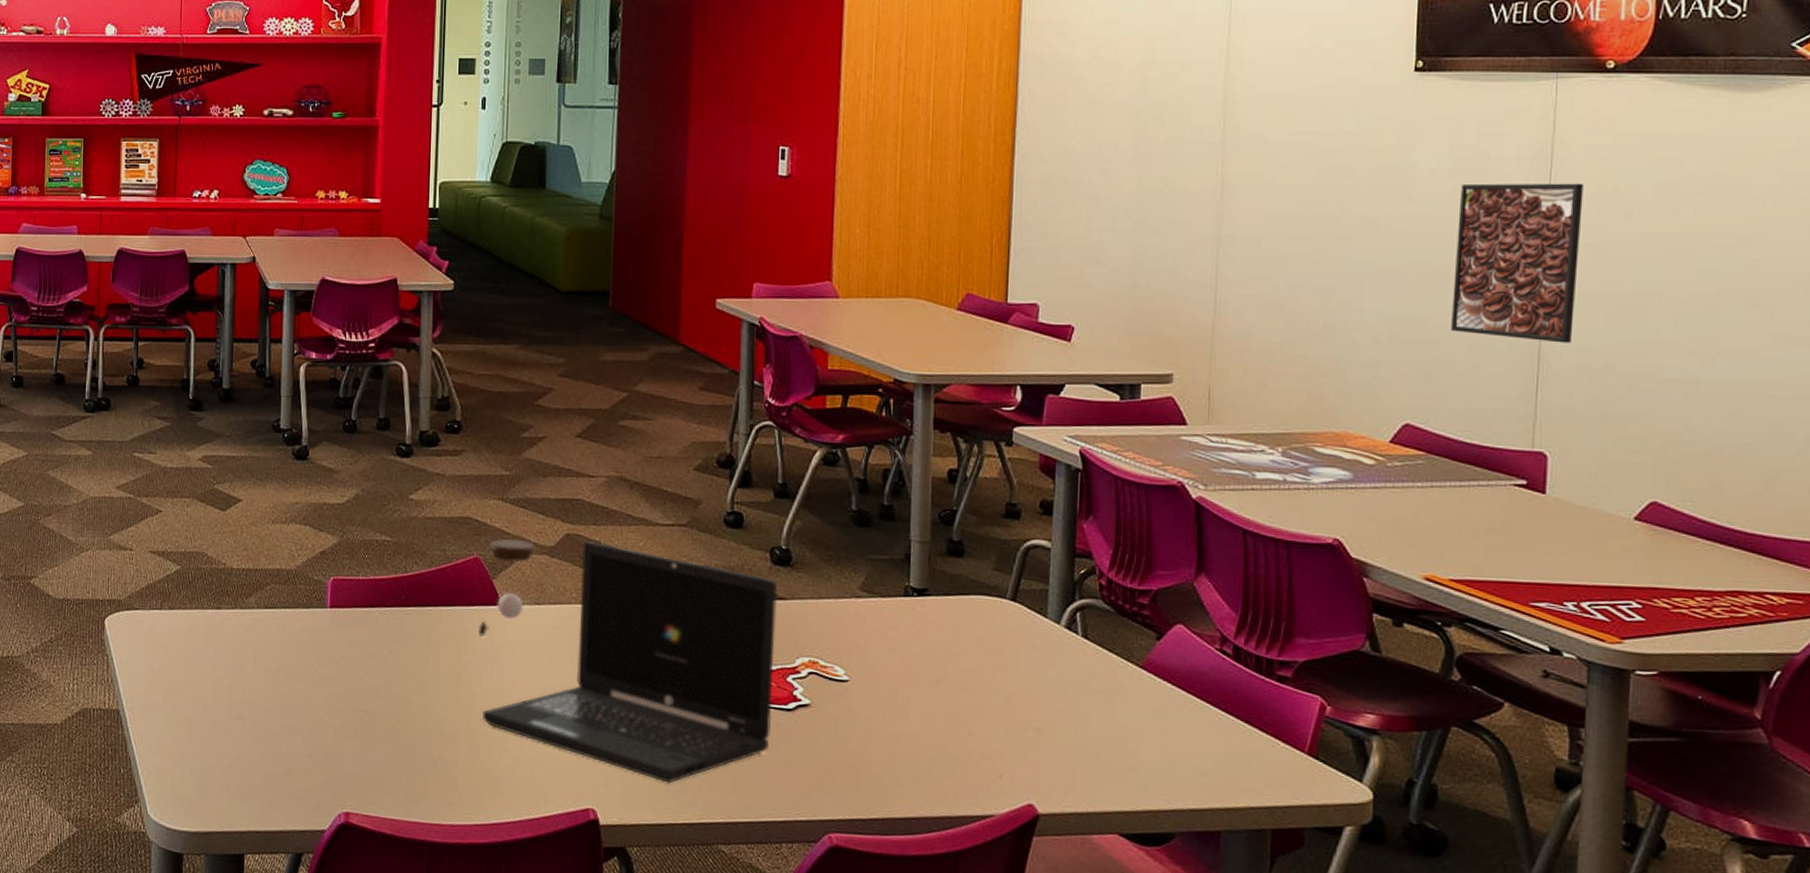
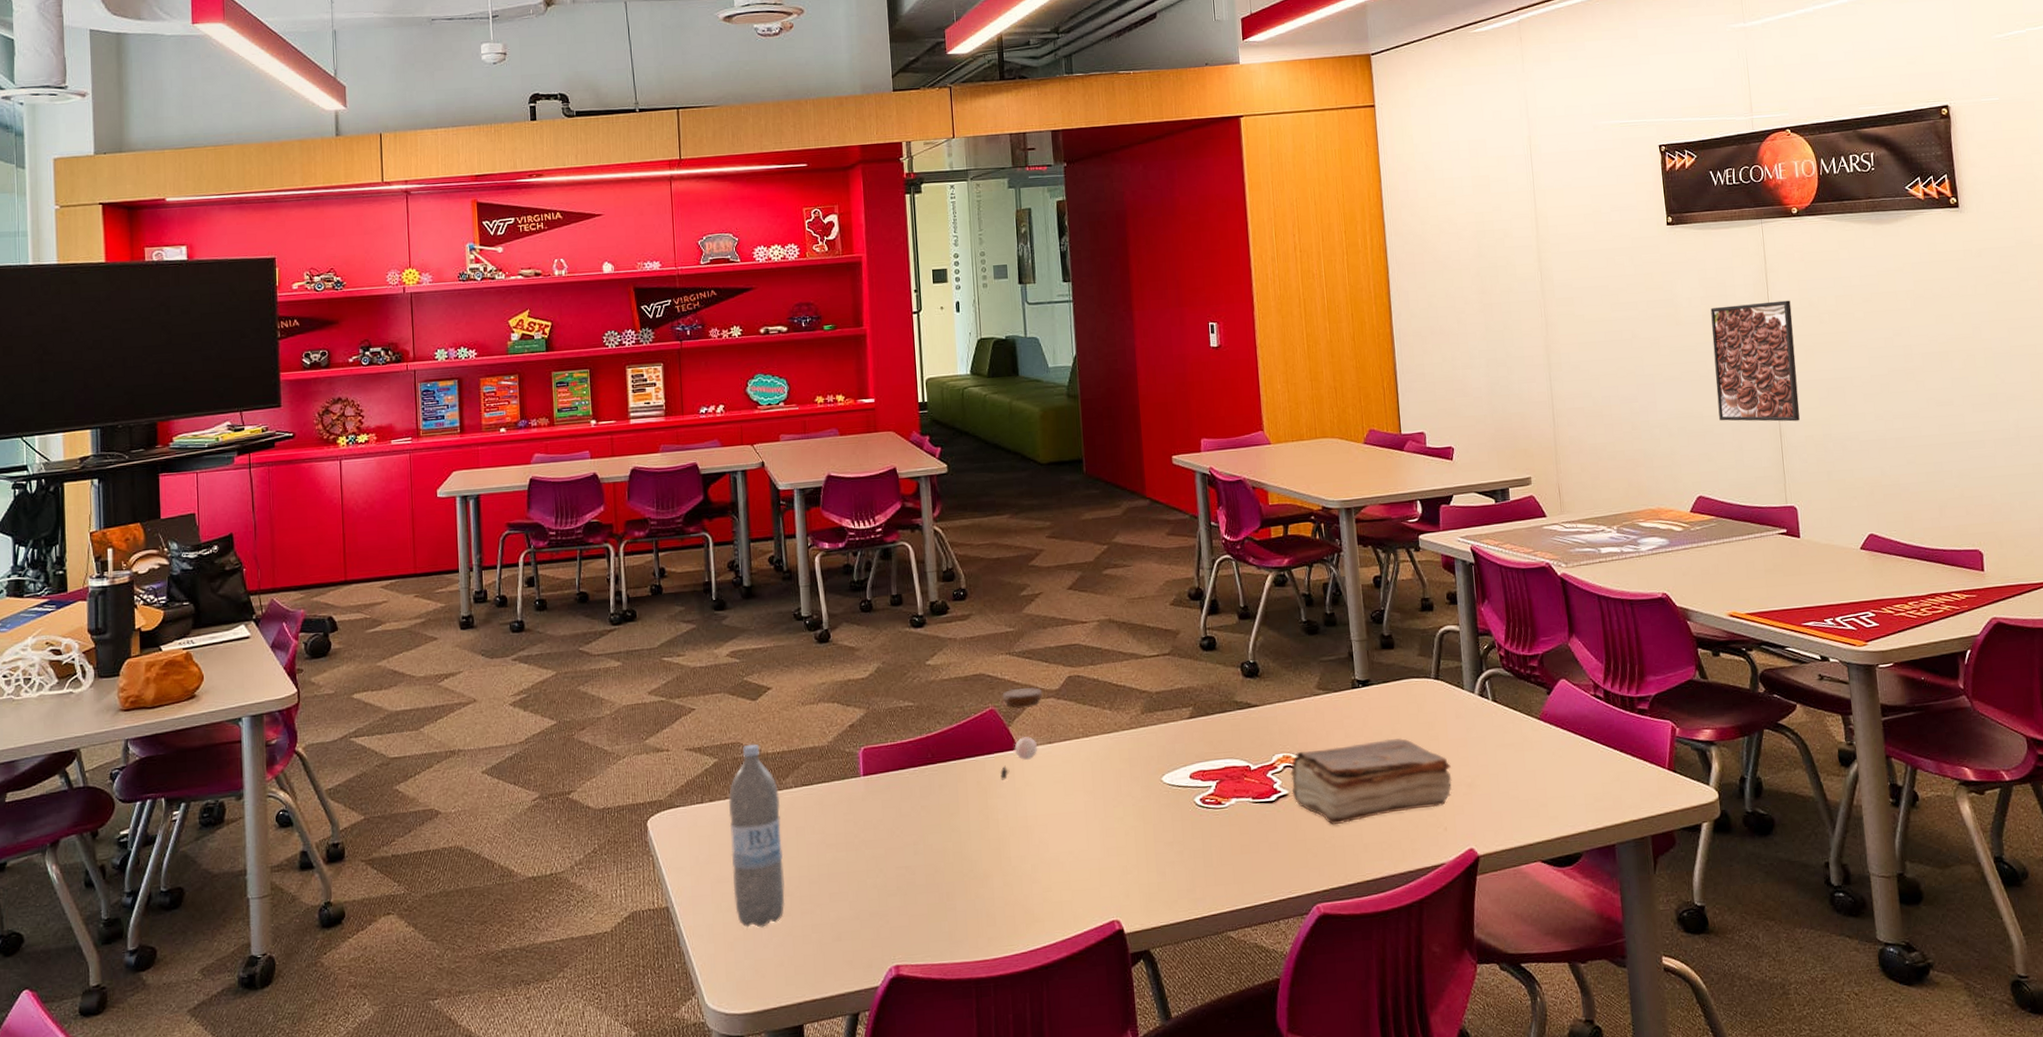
water bottle: none [185,556,241,748] -> present [729,743,785,928]
laptop: present [481,542,778,783] -> none [1010,680,1259,885]
book: none [814,658,1018,749] -> present [1289,737,1452,826]

